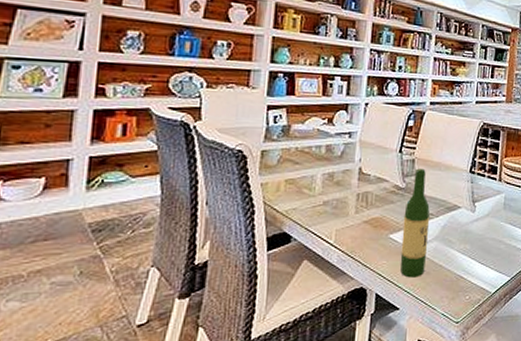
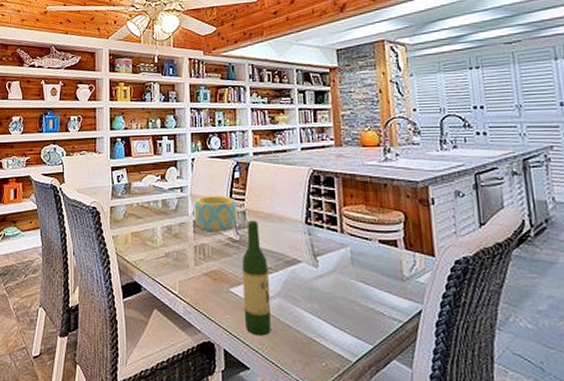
bowl: none [361,143,407,180] -> present [194,196,238,233]

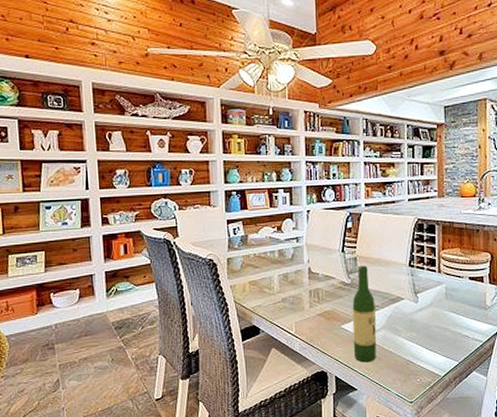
bowl: present [194,196,238,233] -> none [309,244,350,278]

